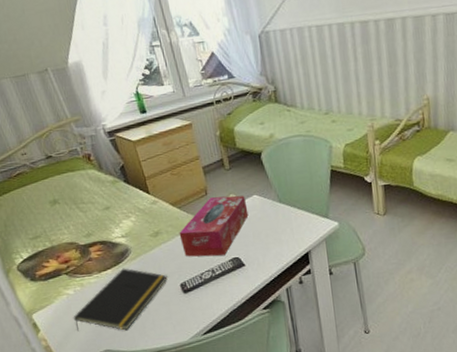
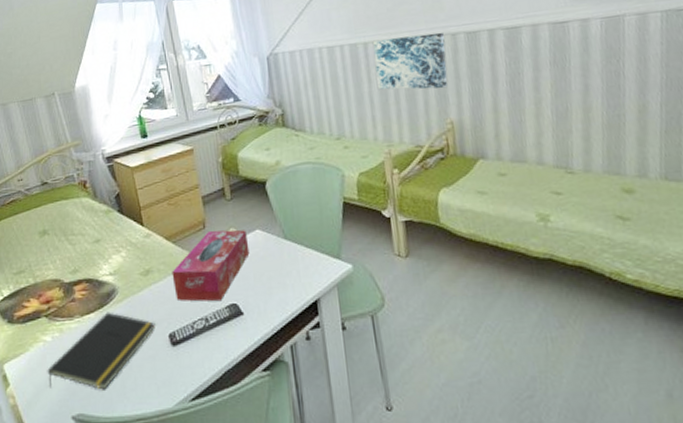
wall art: none [359,13,426,68] -> present [373,32,448,90]

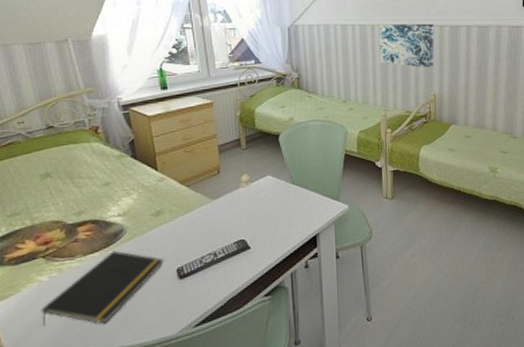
tissue box: present [172,230,250,302] -> none [183,175,260,239]

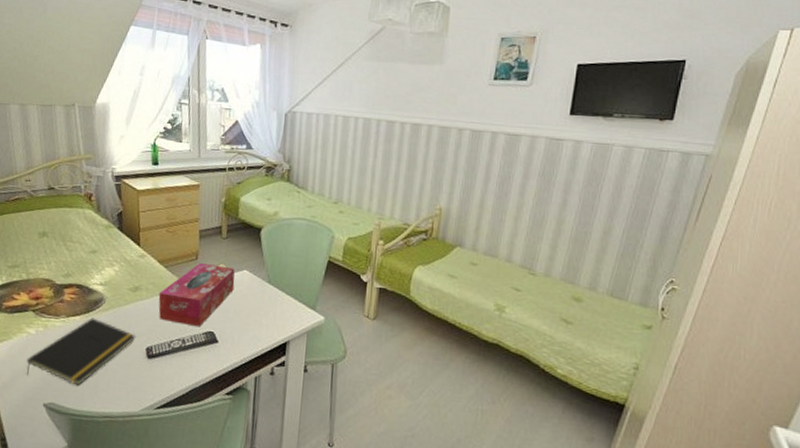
tissue box: none [183,175,260,239] -> present [158,262,235,327]
wall art: present [379,23,435,68] -> none [381,119,451,177]

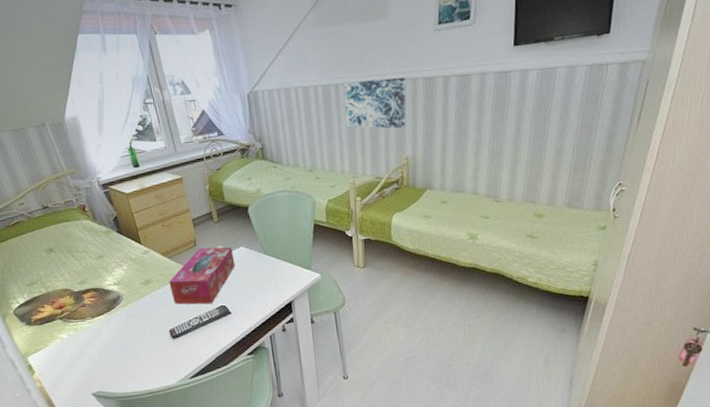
notepad: present [26,317,136,386] -> none [66,314,157,374]
wall art: none [381,119,451,177] -> present [343,77,406,129]

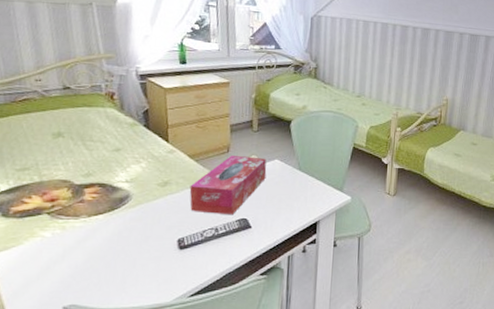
wall art: present [343,77,406,129] -> none [397,24,454,73]

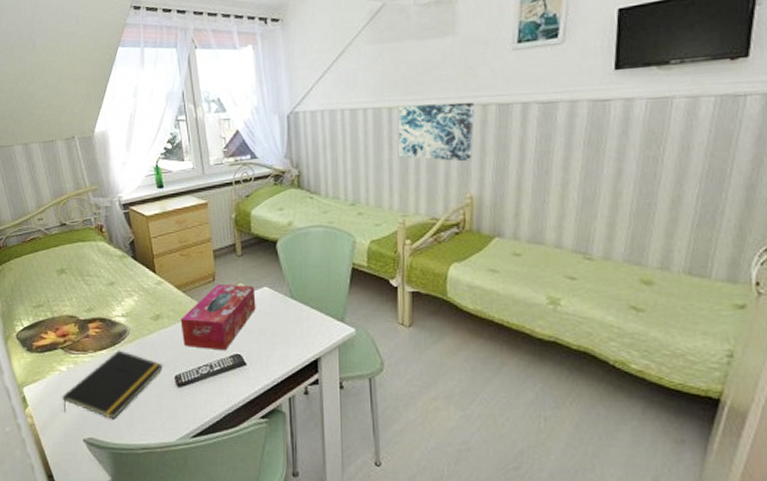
notepad: none [41,215,166,284] -> present [62,350,163,420]
wall art: none [397,24,454,73] -> present [397,102,474,162]

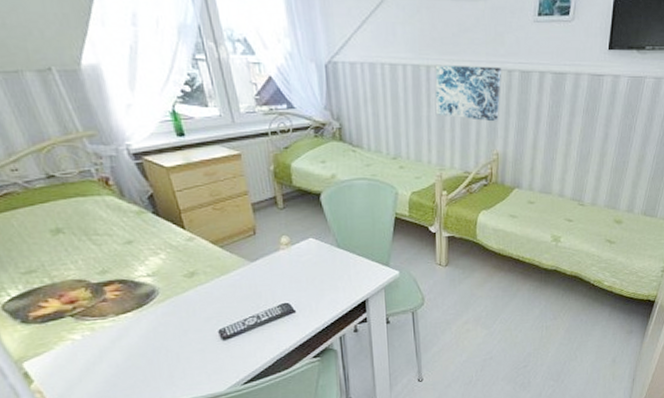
notepad: present [62,350,163,420] -> none [79,311,204,382]
tissue box: present [180,283,256,351] -> none [220,237,303,302]

